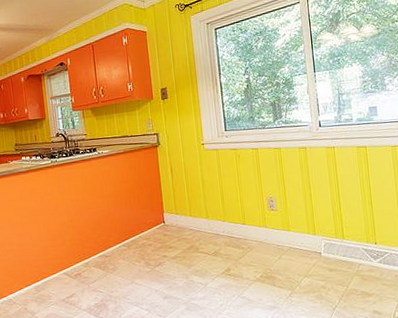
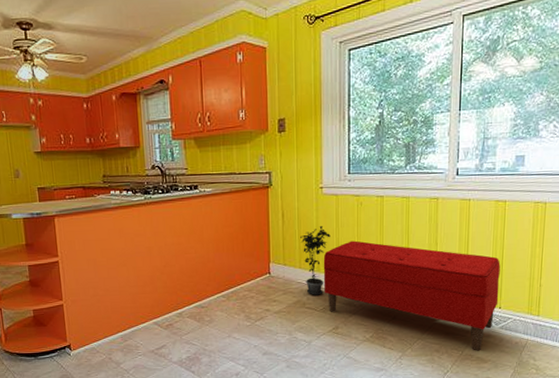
potted plant: none [188,177,215,241] -> present [300,226,330,295]
bench: none [210,189,374,286] -> present [323,240,501,351]

